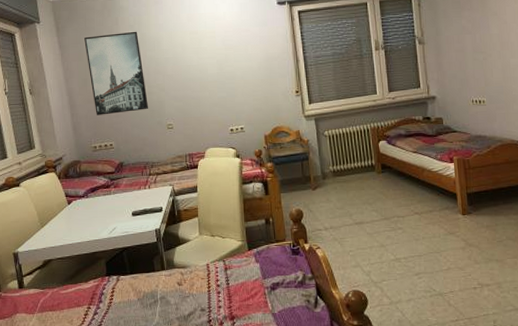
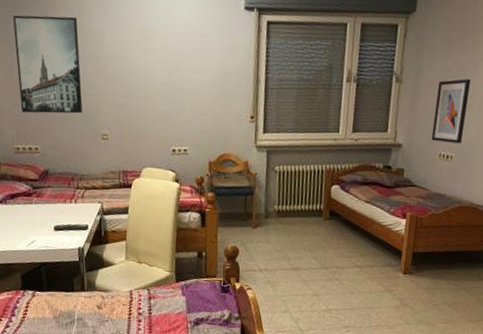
wall art: none [458,32,490,90] -> present [431,78,471,144]

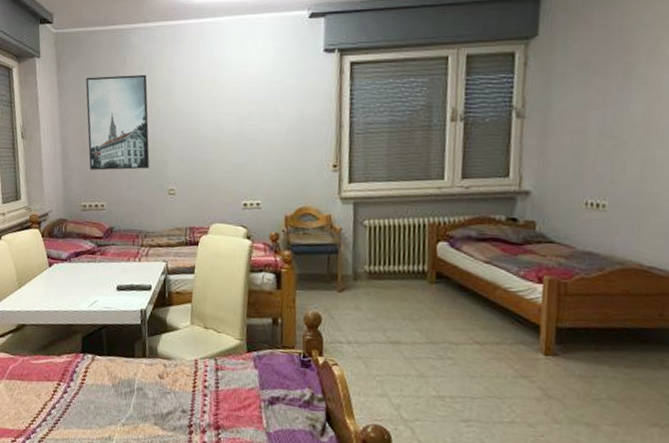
wall art: present [431,78,471,144] -> none [571,108,623,189]

